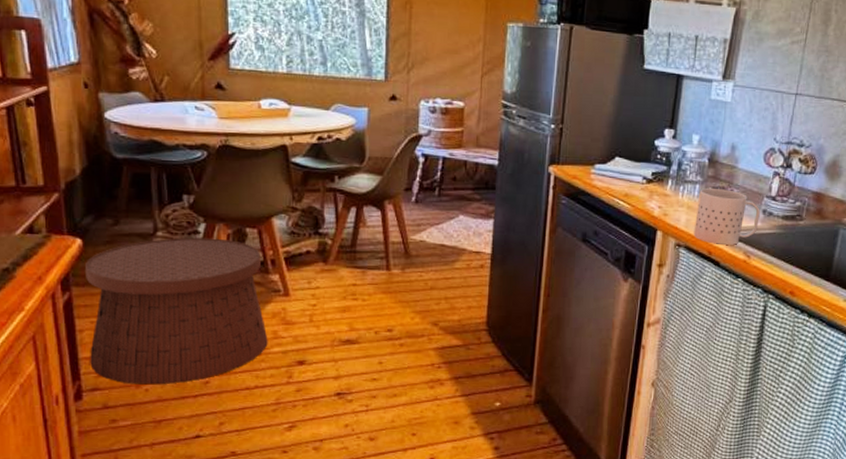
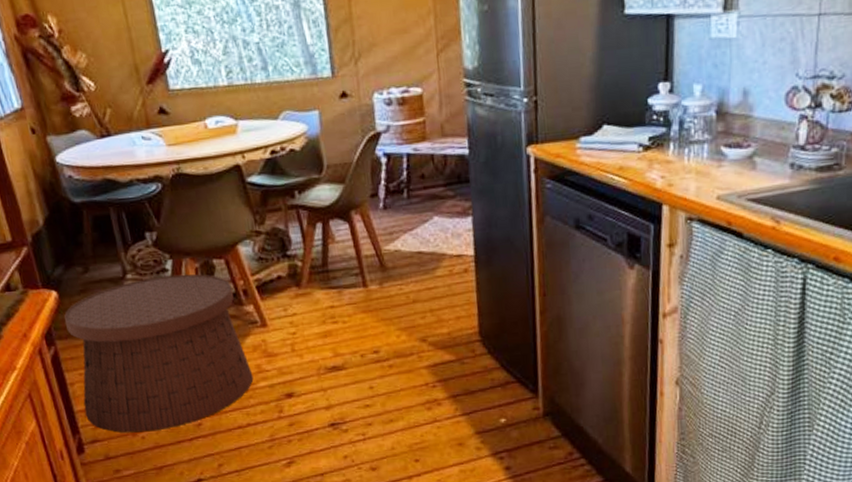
mug: present [693,187,760,246] -> none [706,144,787,213]

